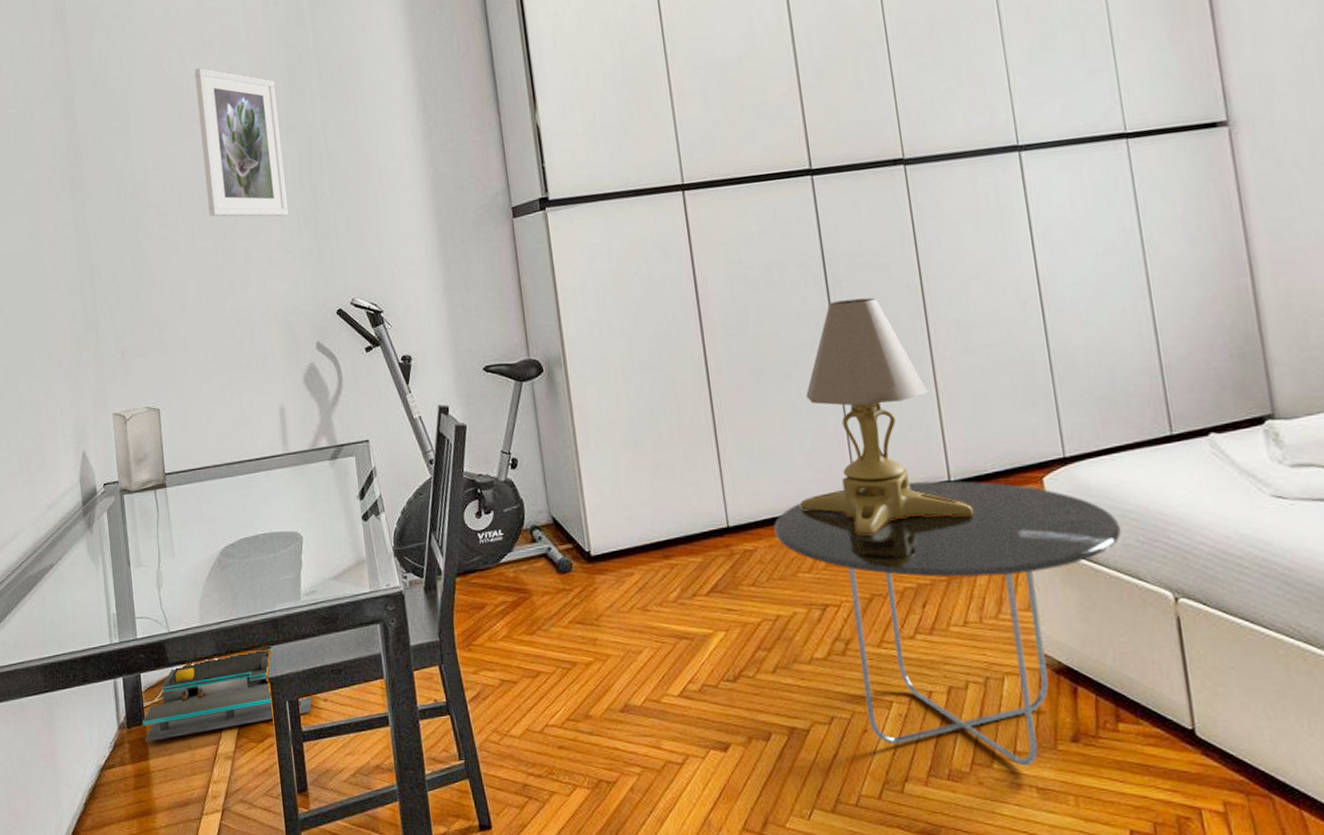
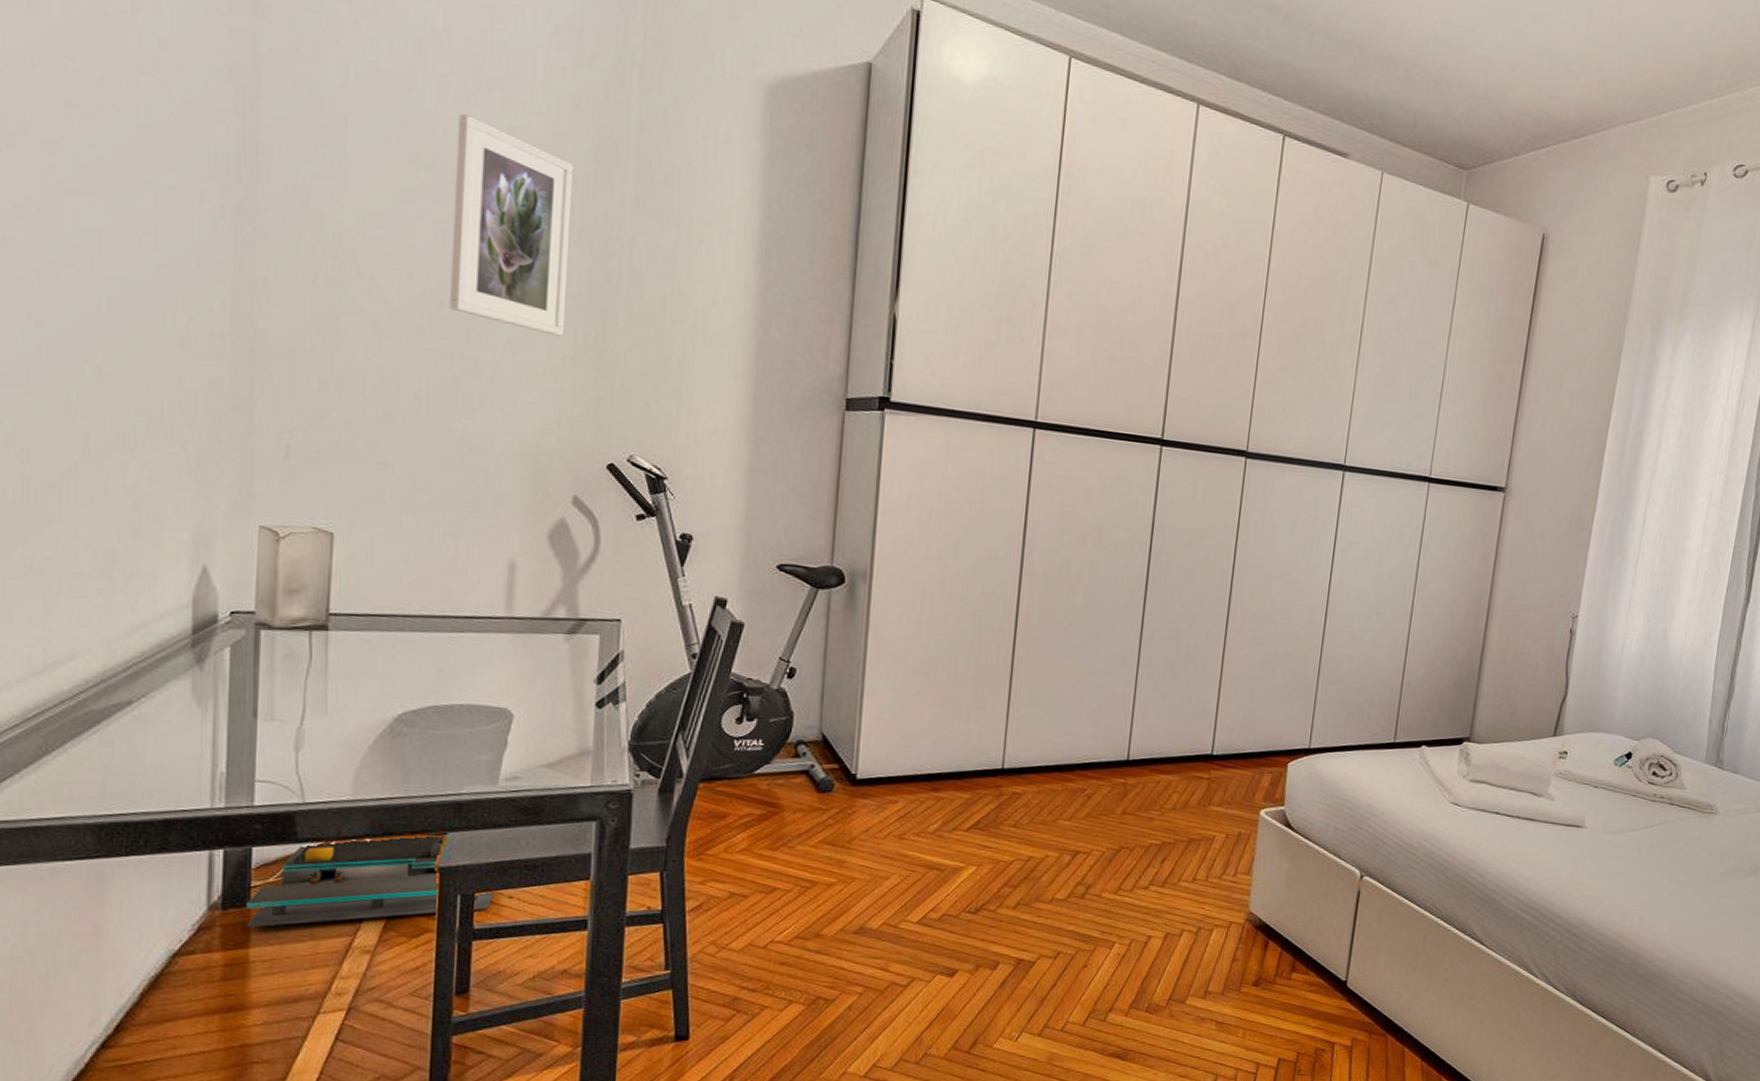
side table: present [773,481,1121,767] -> none [1045,750,1337,1004]
lamp: present [800,297,974,535] -> none [1076,571,1226,793]

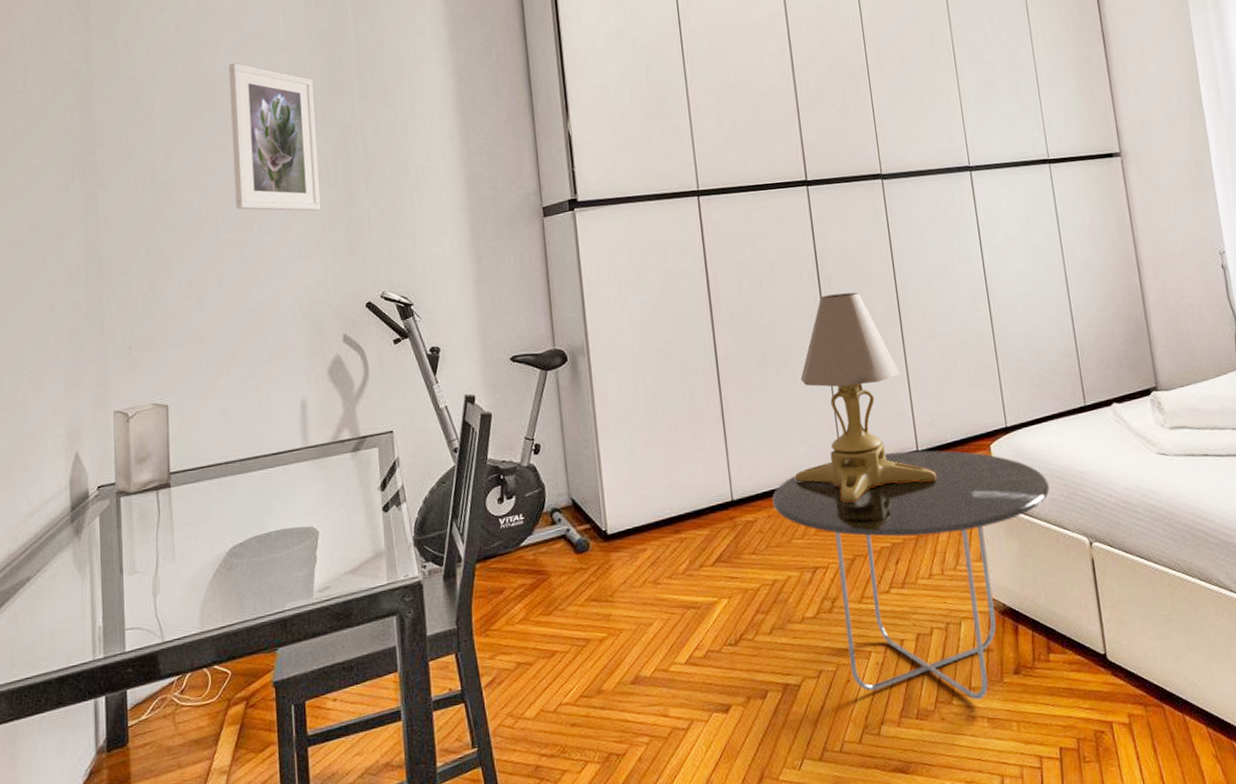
storage bin: present [246,833,494,928] -> none [126,652,321,766]
side table: none [1045,750,1337,1004] -> present [772,450,1050,701]
lamp: none [1076,571,1226,793] -> present [795,292,937,502]

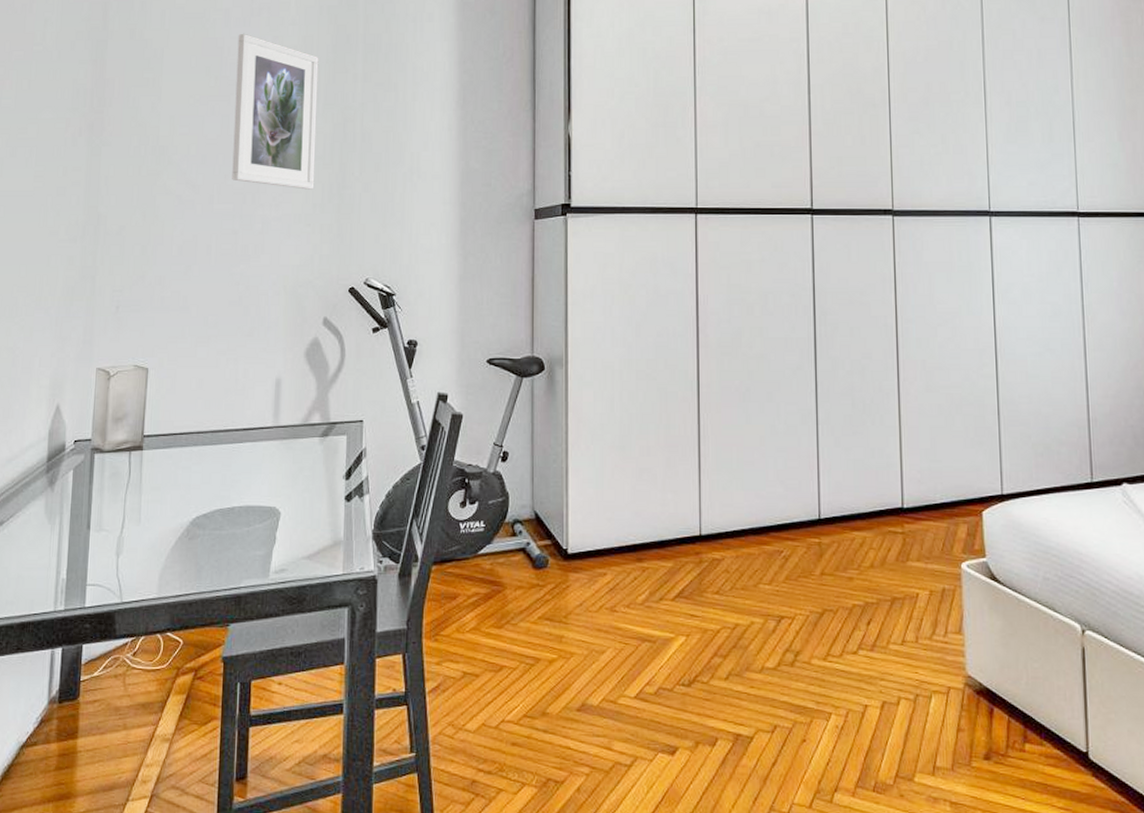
side table: present [772,450,1050,701] -> none [742,505,1043,782]
lamp: present [795,292,937,502] -> none [769,332,921,553]

